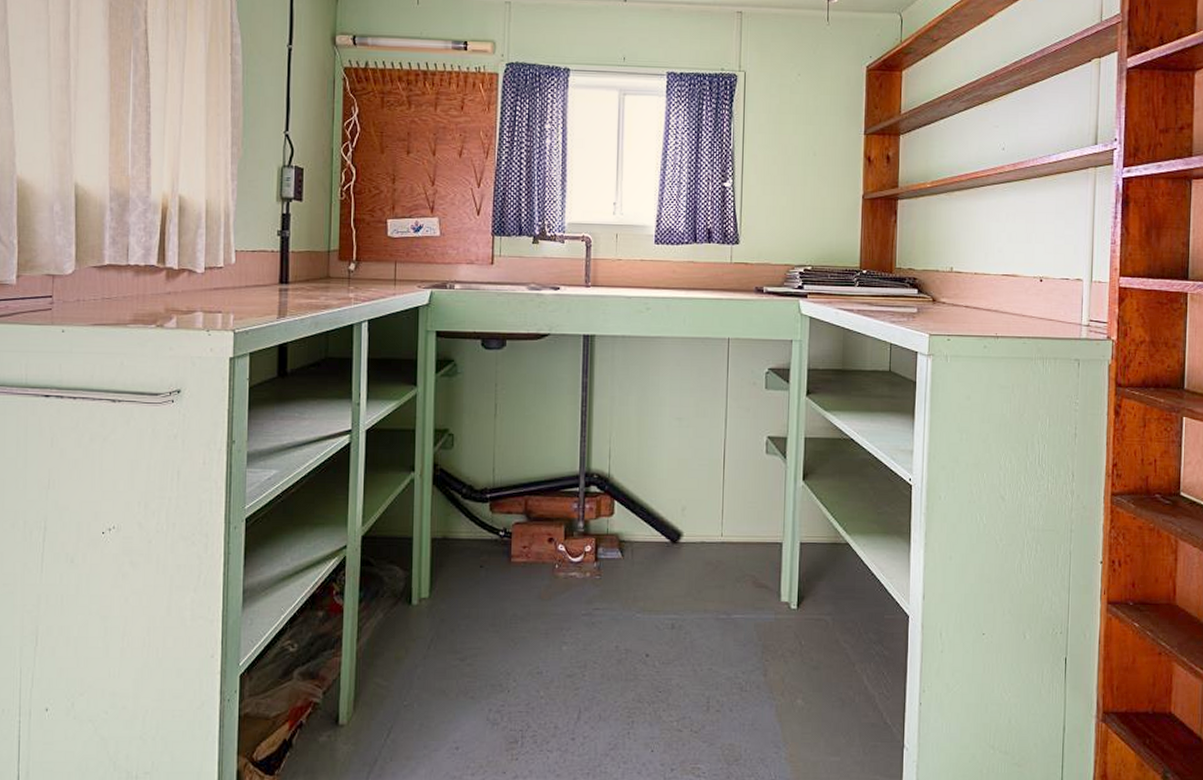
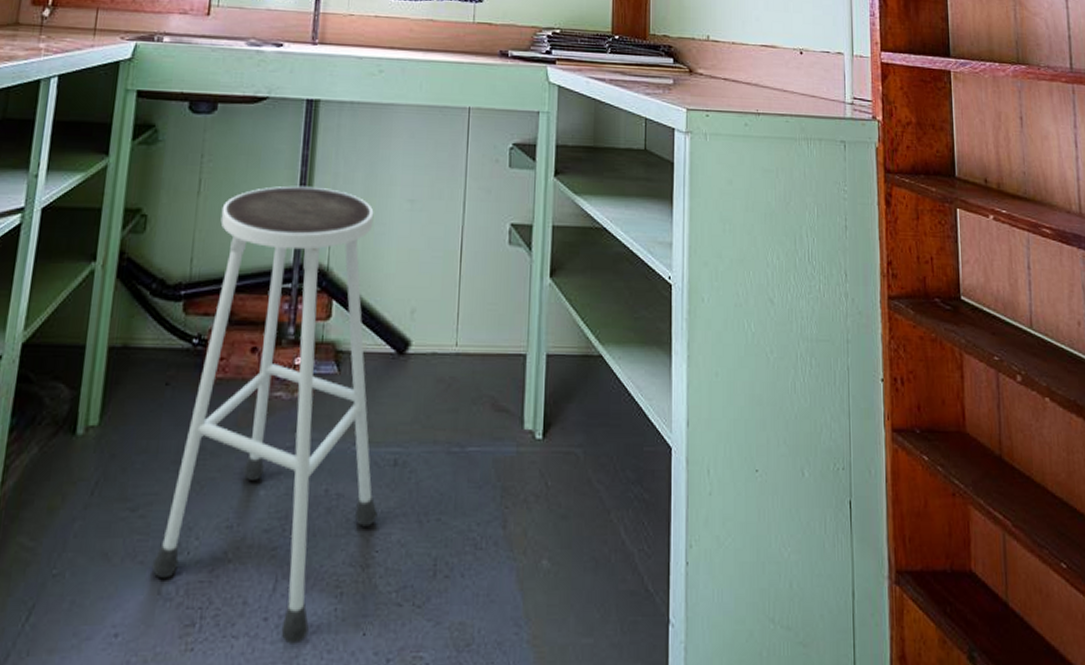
stool: none [480,408,659,757] -> present [151,185,378,644]

